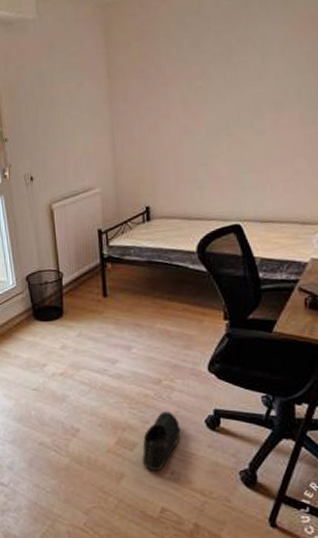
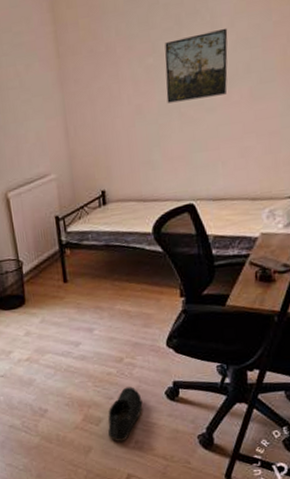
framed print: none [214,54,279,125] -> present [165,28,228,104]

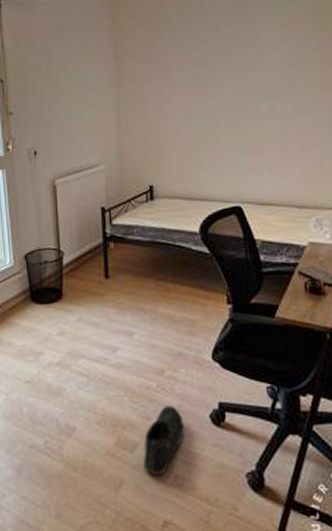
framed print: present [165,28,228,104] -> none [214,48,273,109]

